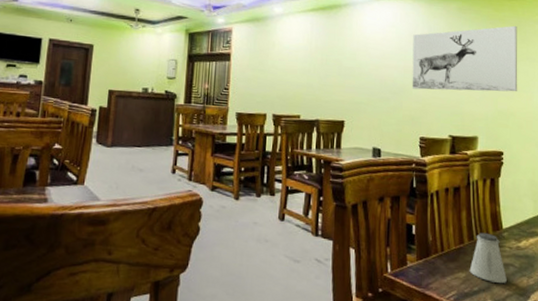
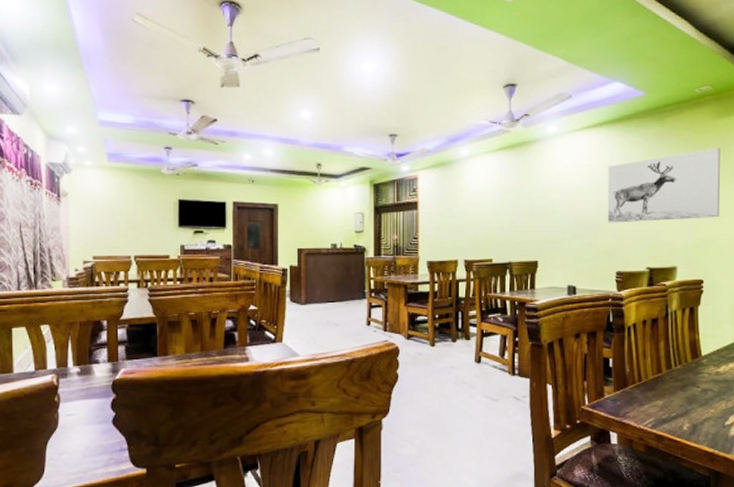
saltshaker: present [469,232,507,284] -> none [667,361,705,409]

